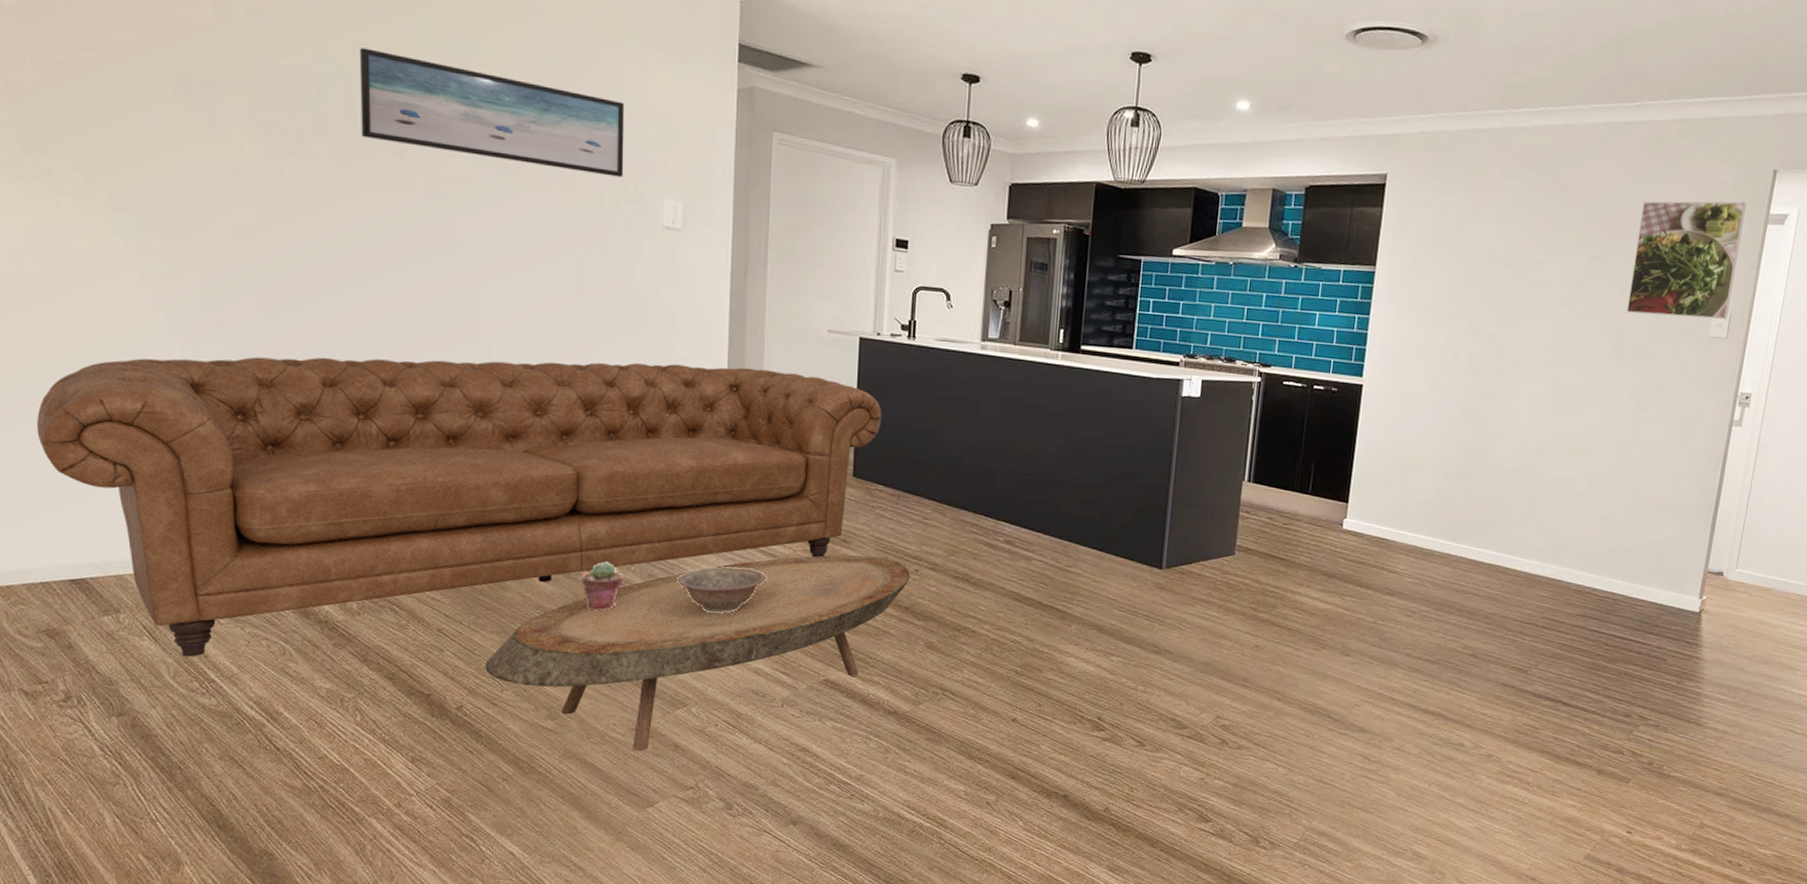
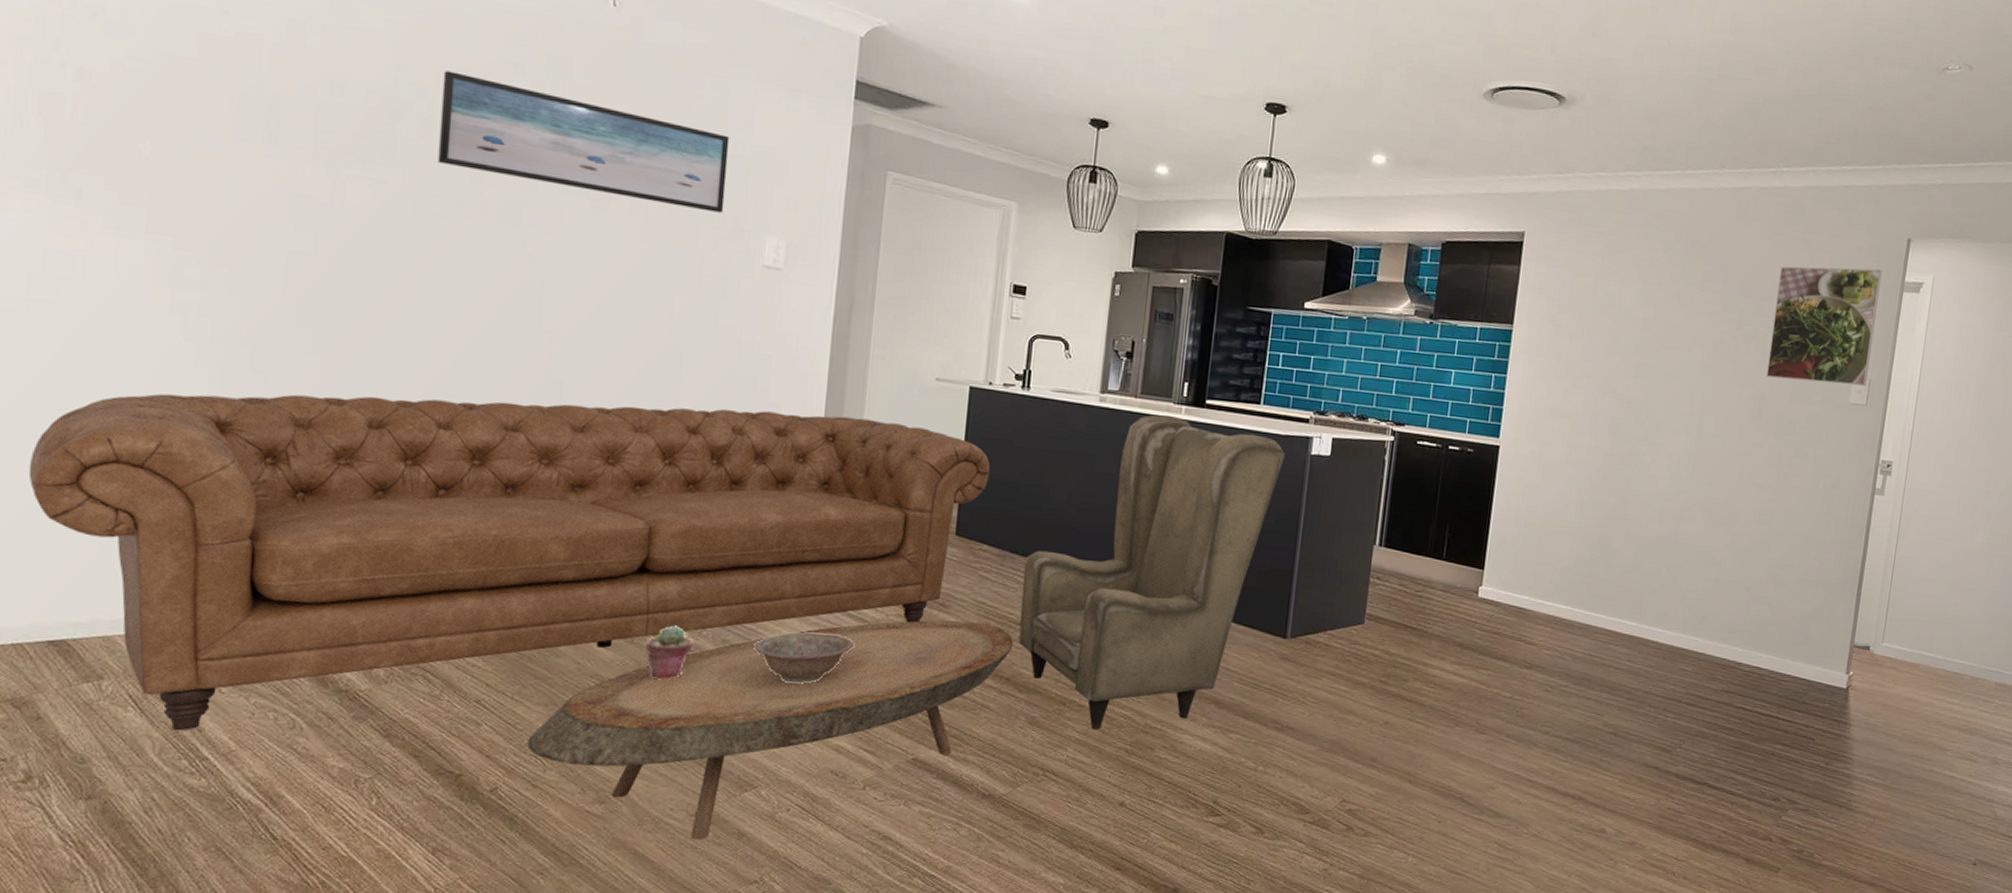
armchair: none [914,360,1157,653] -> present [1018,414,1285,730]

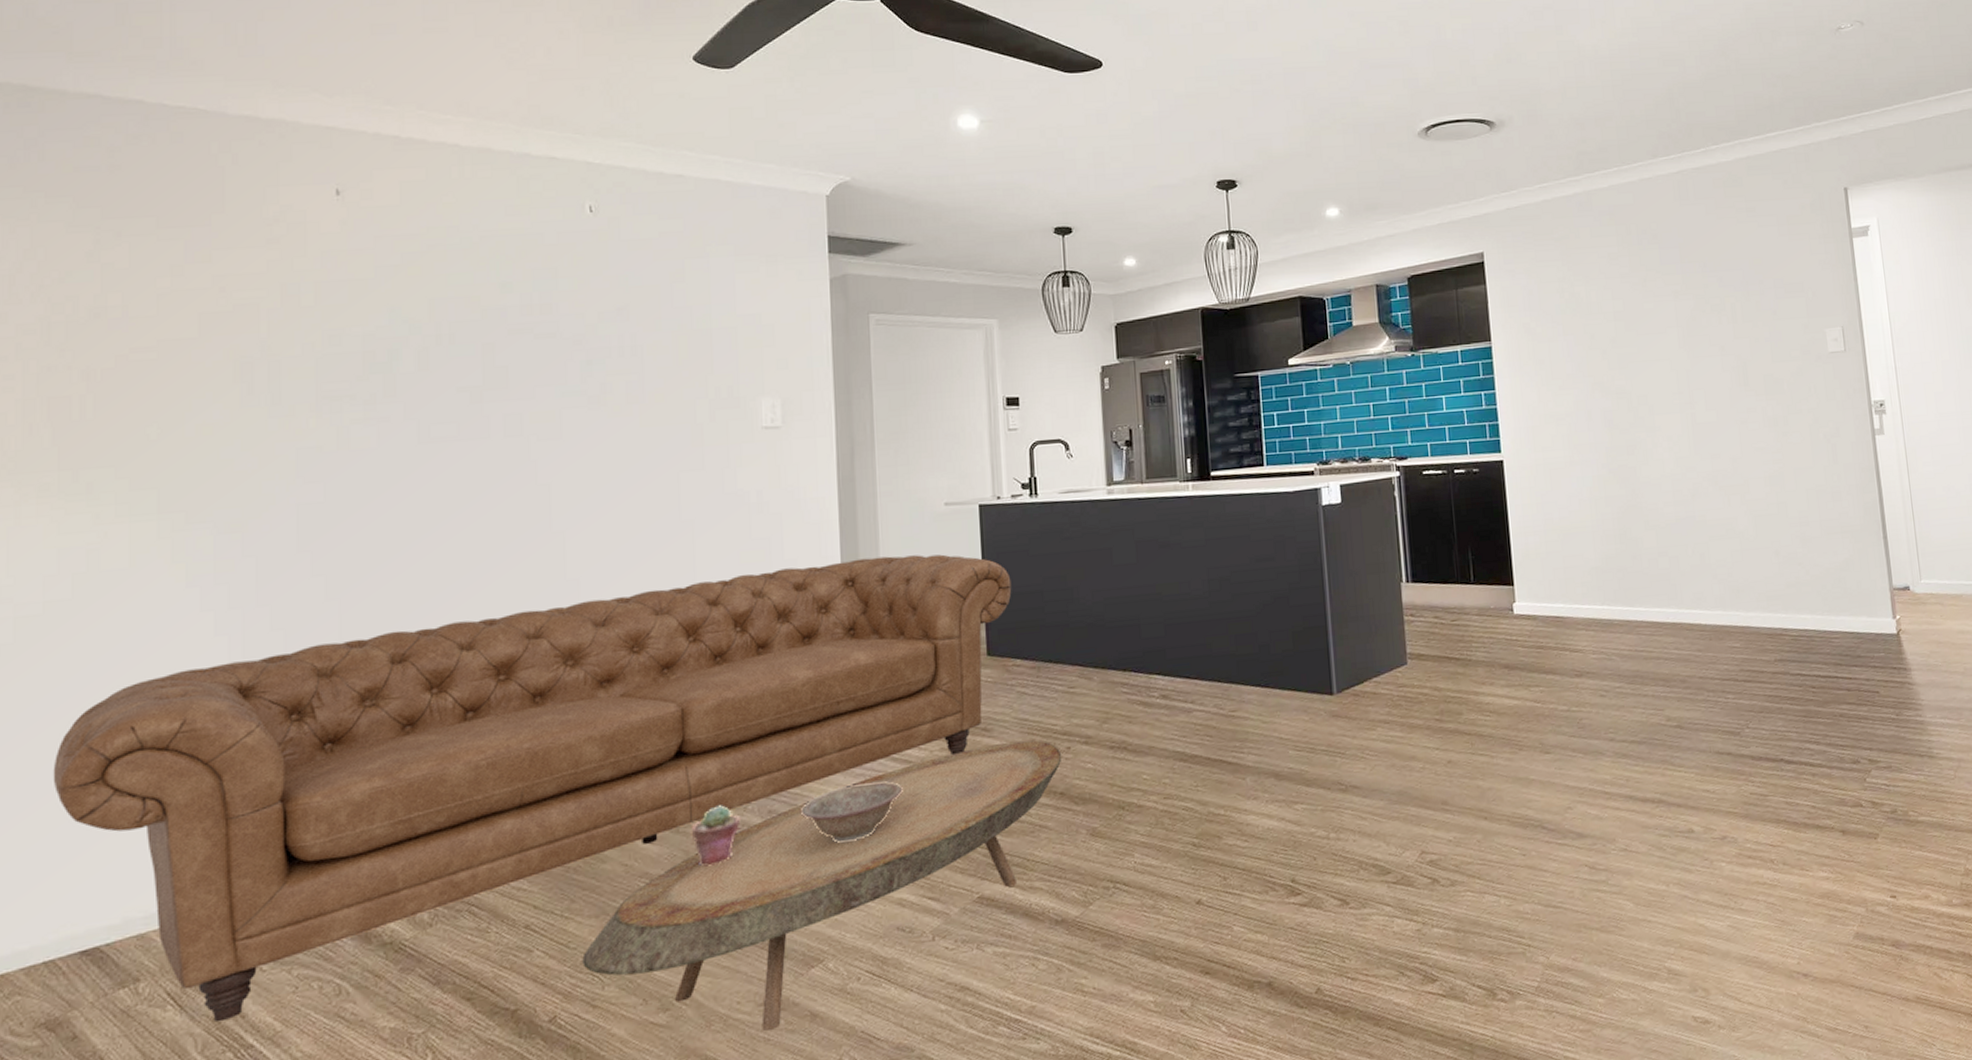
wall art: present [437,70,730,213] -> none [435,302,717,391]
armchair: present [1018,414,1285,730] -> none [1060,494,1297,829]
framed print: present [1766,266,1882,386] -> none [1731,221,1840,343]

